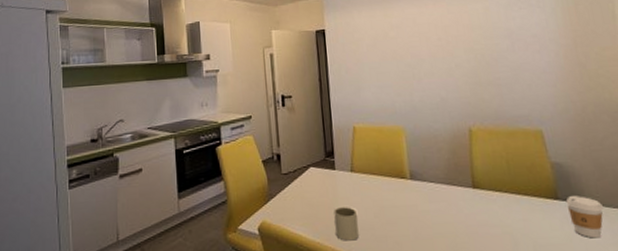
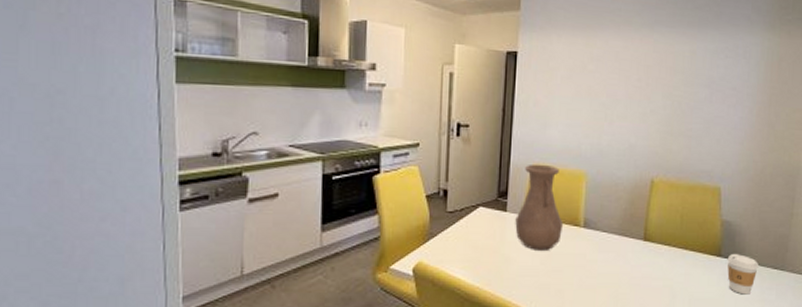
mug: present [334,207,359,241] -> none [498,252,523,287]
vase: none [344,123,391,204] -> present [515,164,564,250]

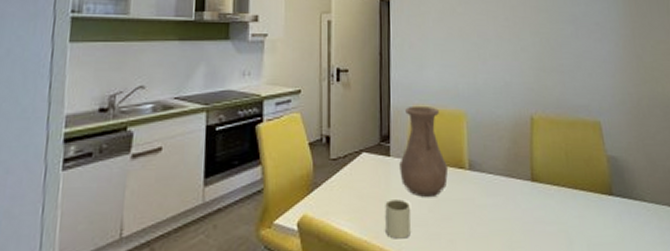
mug: none [498,252,523,287] -> present [385,199,411,239]
coffee cup: present [727,254,758,295] -> none [619,192,653,237]

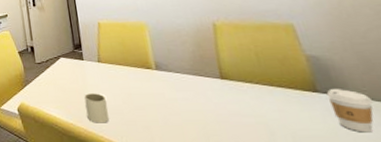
vase: present [399,105,449,197] -> none [92,20,137,91]
coffee cup: none [619,192,653,237] -> present [326,89,374,133]

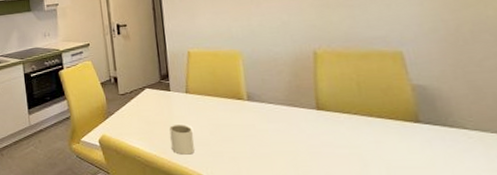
coffee cup: present [326,89,374,133] -> none [429,119,477,163]

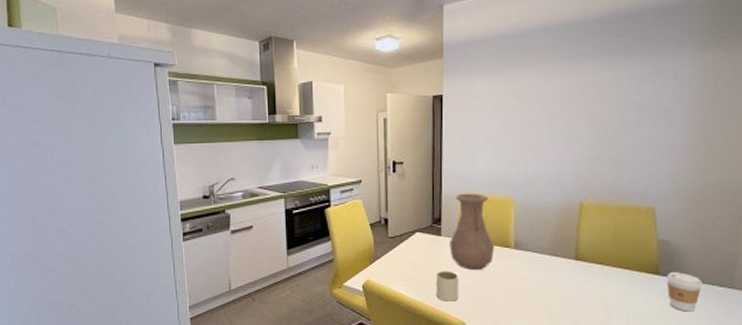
vase: none [179,48,227,123] -> present [449,193,495,270]
coffee cup: none [429,119,477,163] -> present [666,272,702,312]

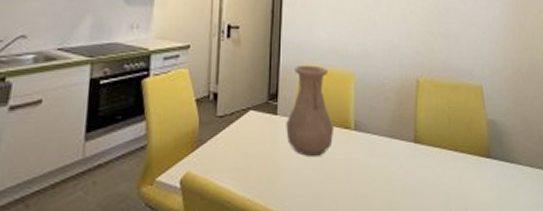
mug: present [436,271,458,302] -> none [269,158,294,198]
coffee cup: present [666,272,702,312] -> none [497,155,528,199]

